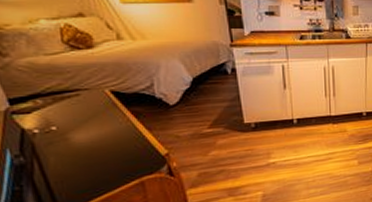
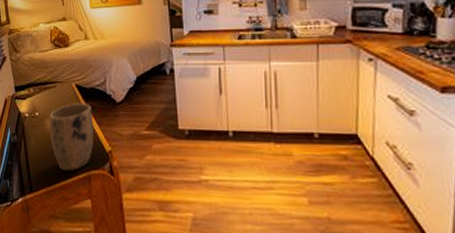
plant pot: none [74,110,144,183] -> present [49,104,94,171]

